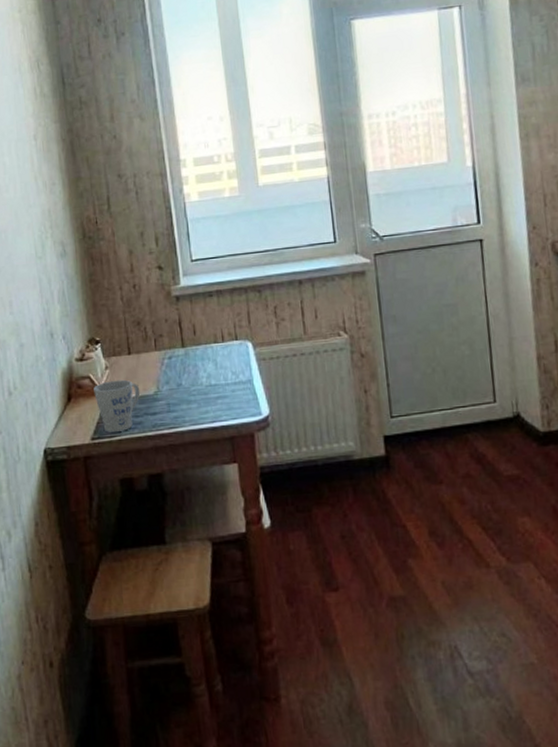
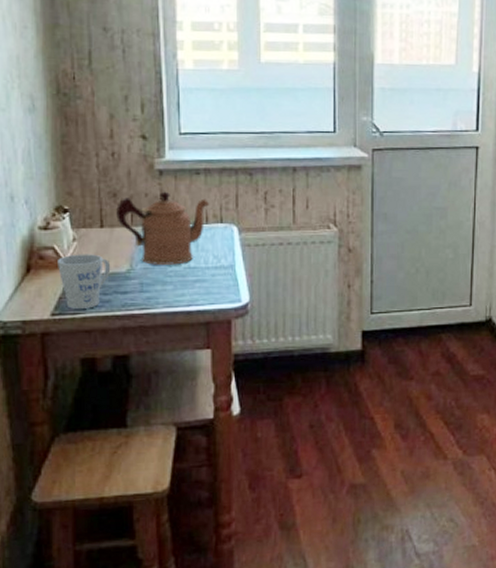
coffeepot: none [141,315,223,386] -> present [116,191,209,265]

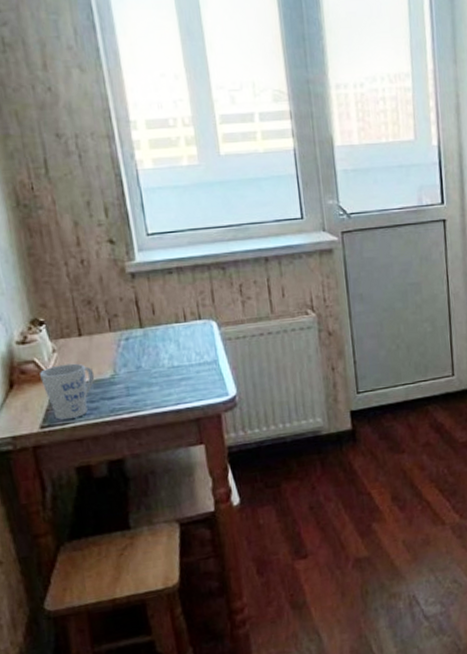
coffeepot: present [116,191,209,265] -> none [92,293,185,368]

